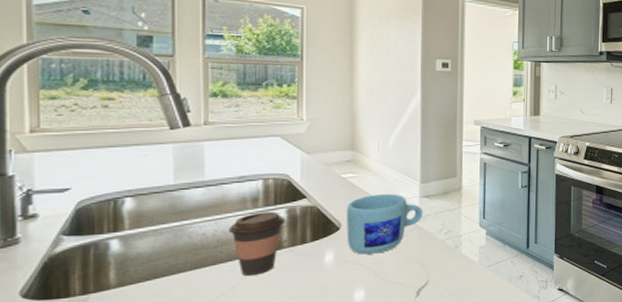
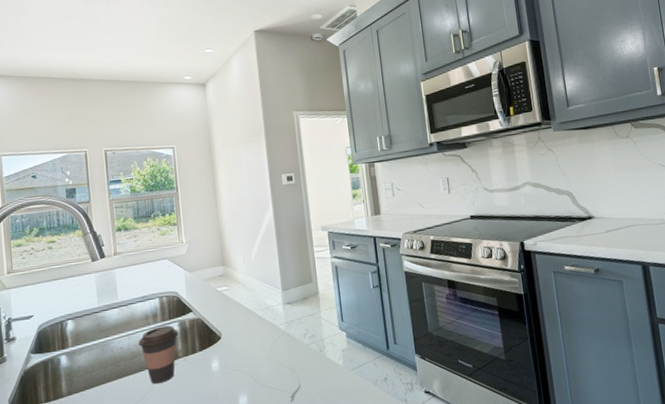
mug: present [347,193,423,255] -> none [224,302,288,362]

